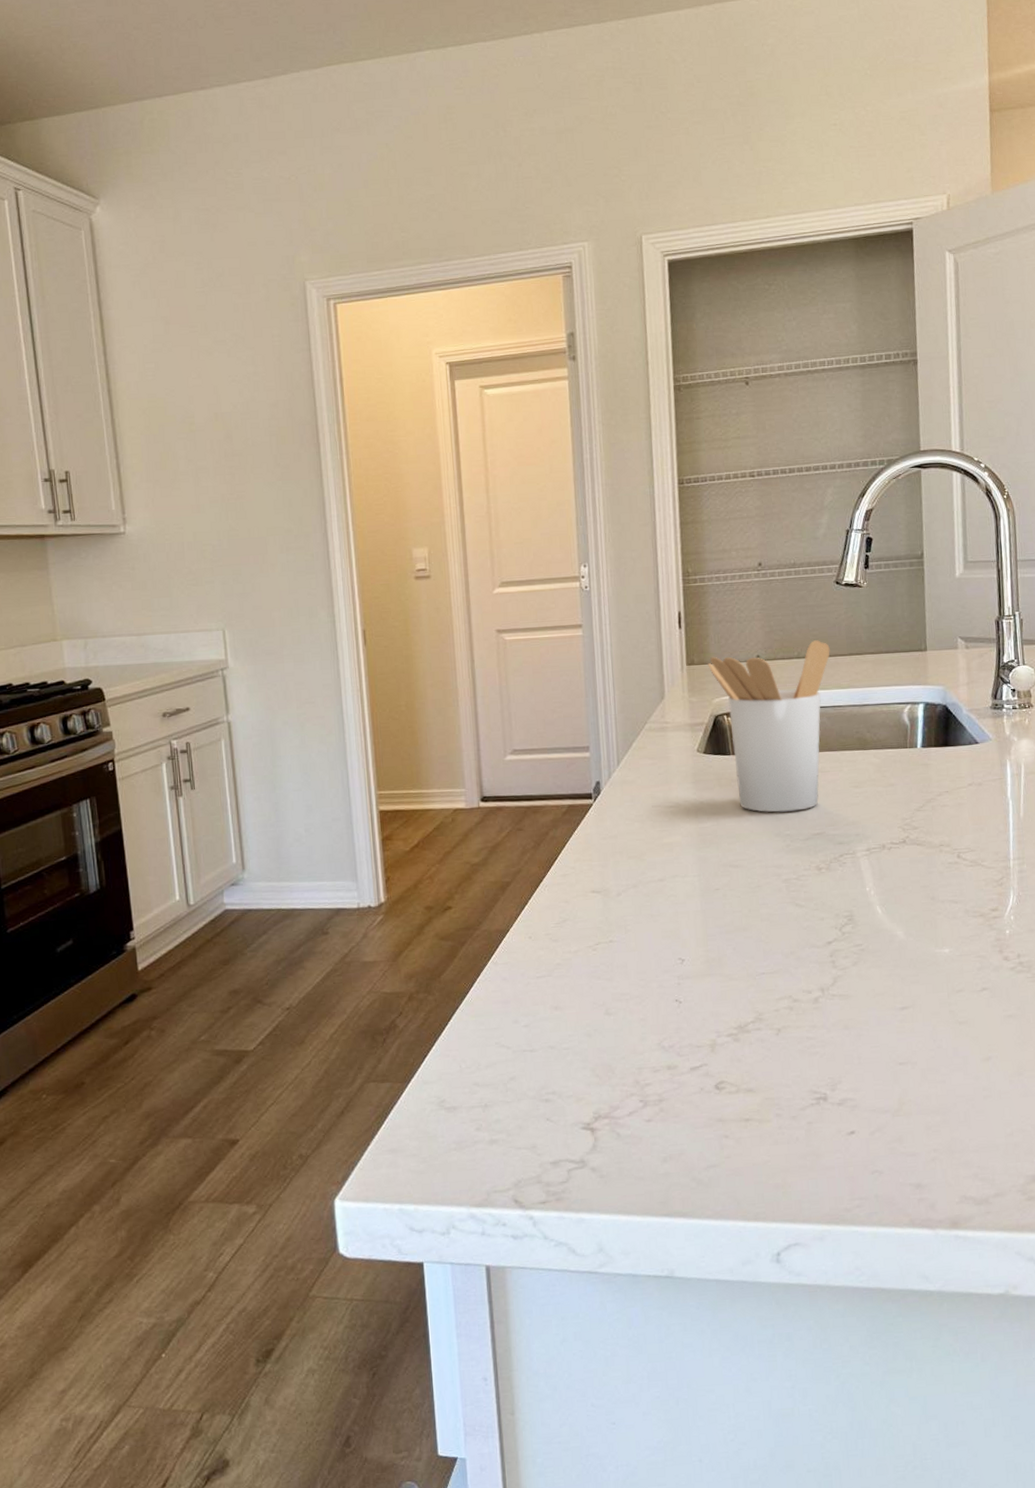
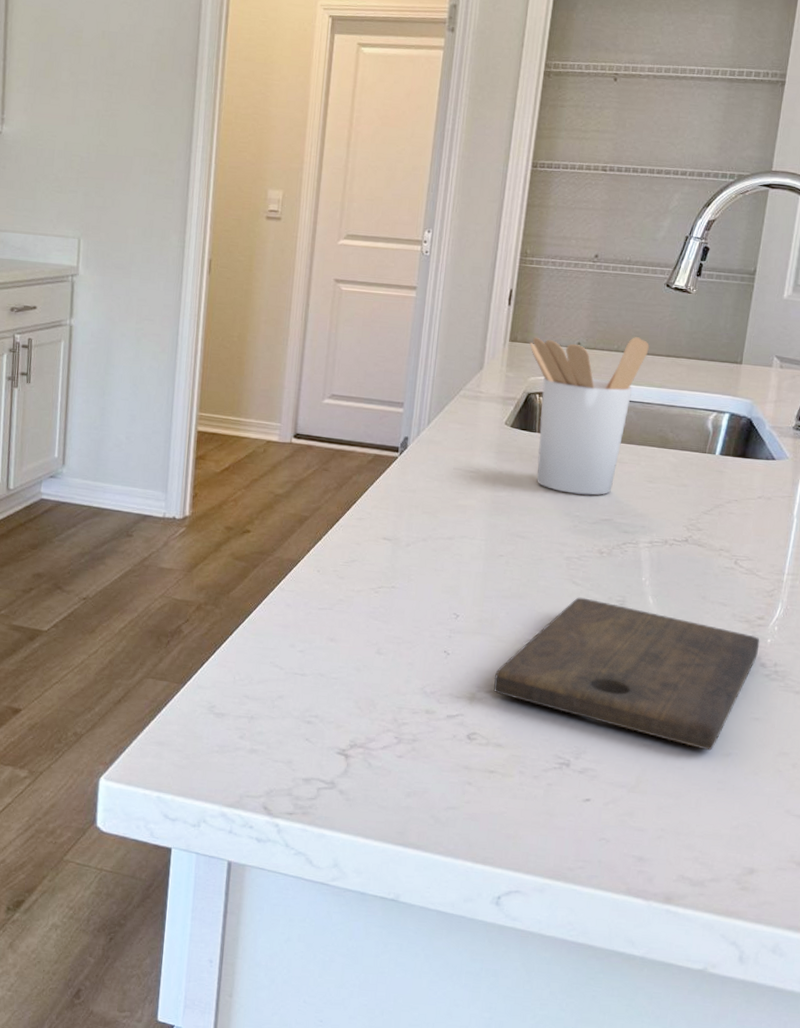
cutting board: none [732,919,1000,1058] -> present [494,597,760,751]

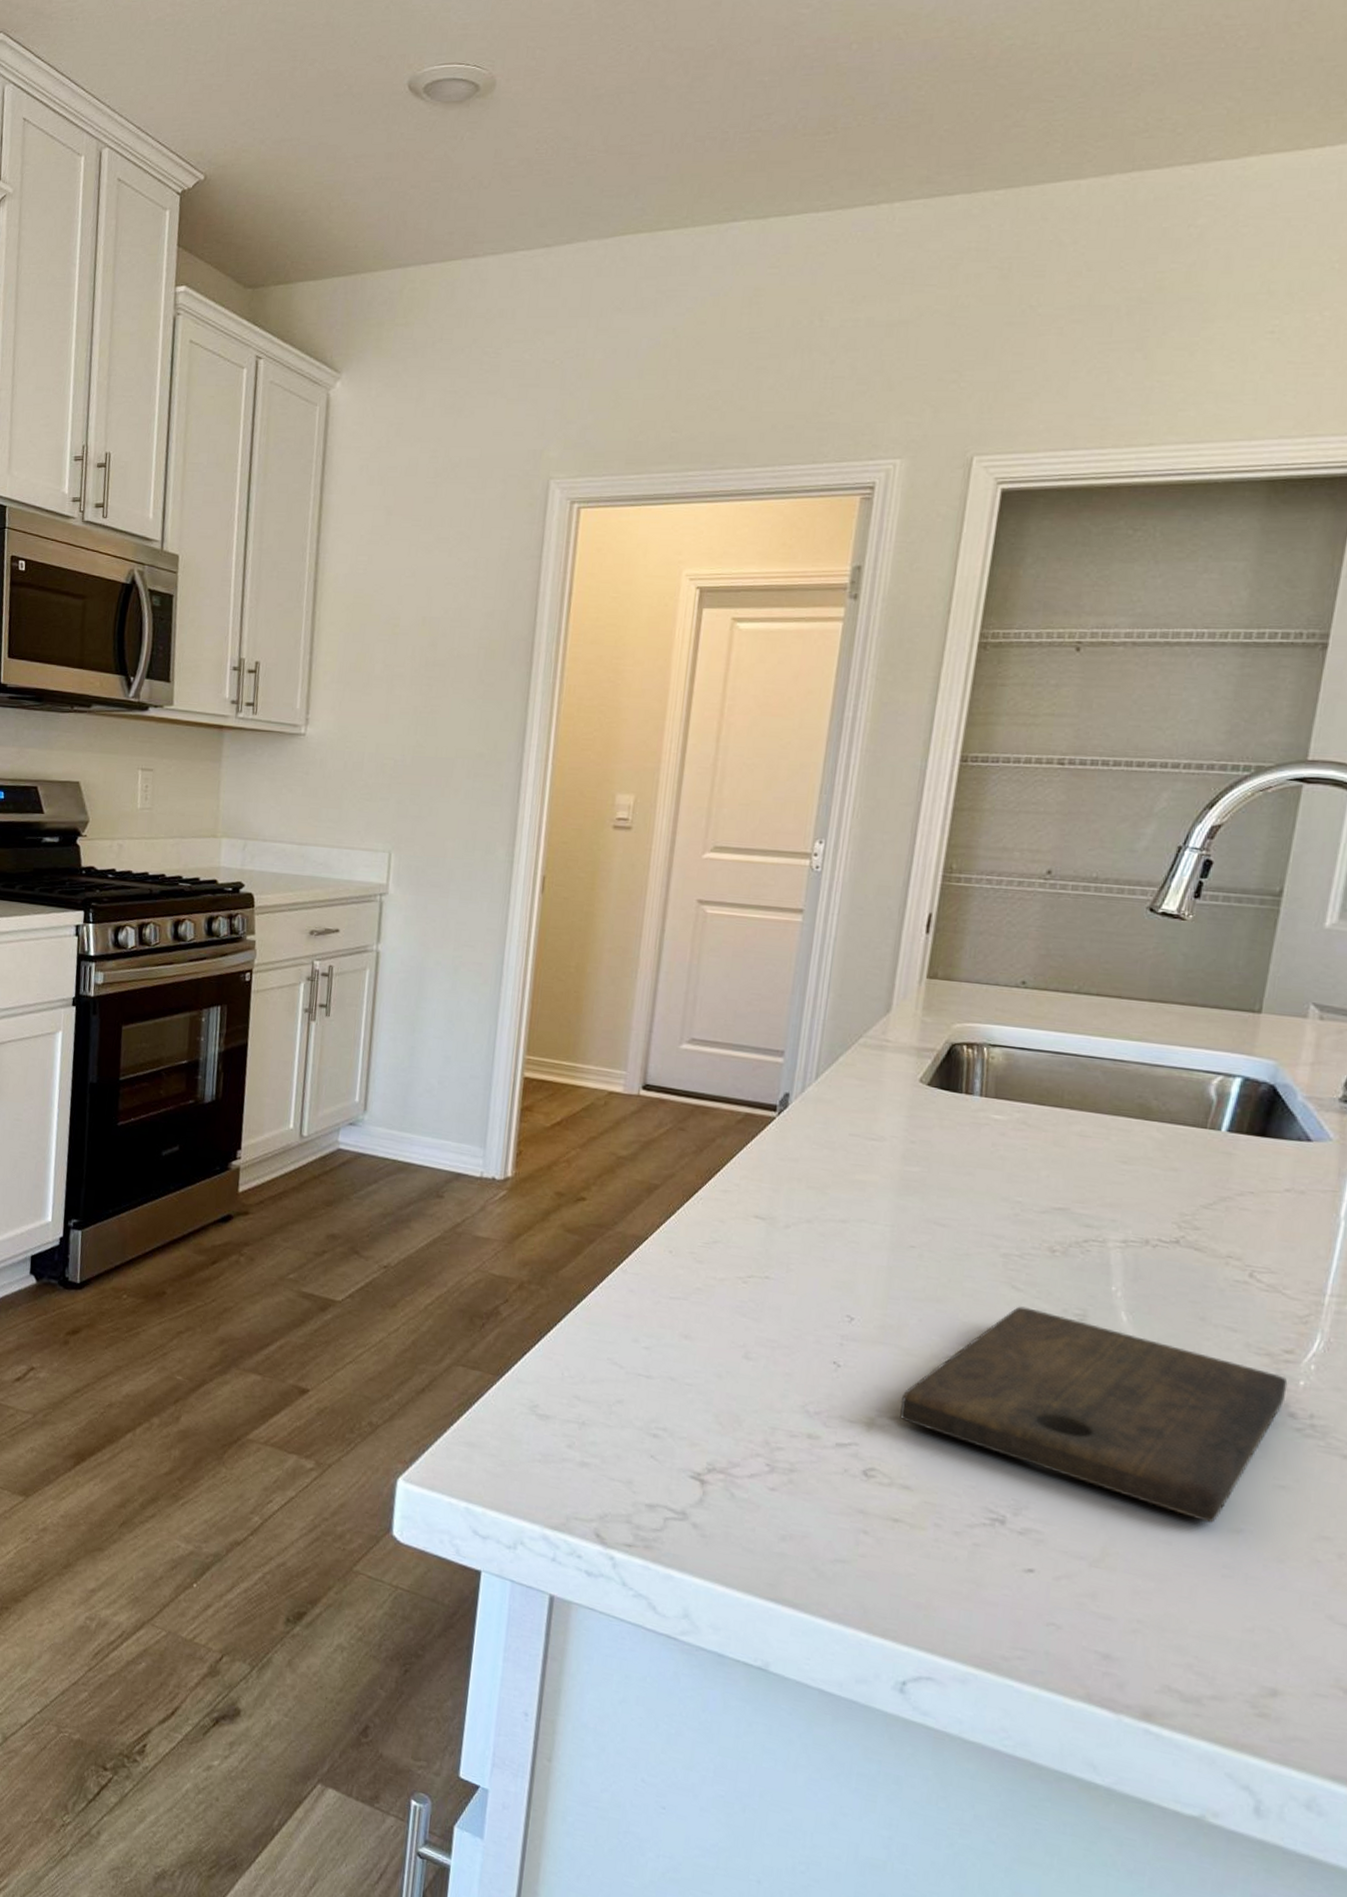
utensil holder: present [529,336,649,495] -> none [954,973,1124,1177]

